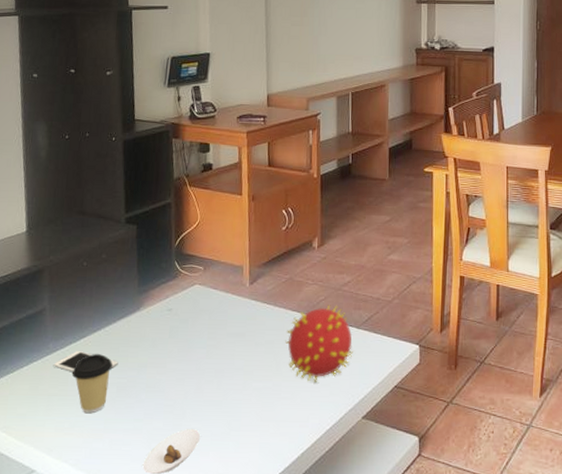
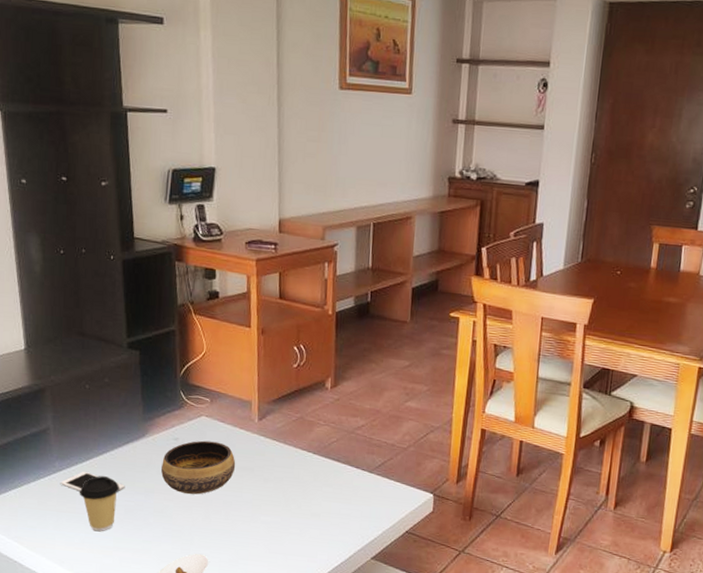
bowl: none [155,309,228,365] -> present [161,440,236,495]
virus model: present [285,305,353,382] -> none [294,447,365,521]

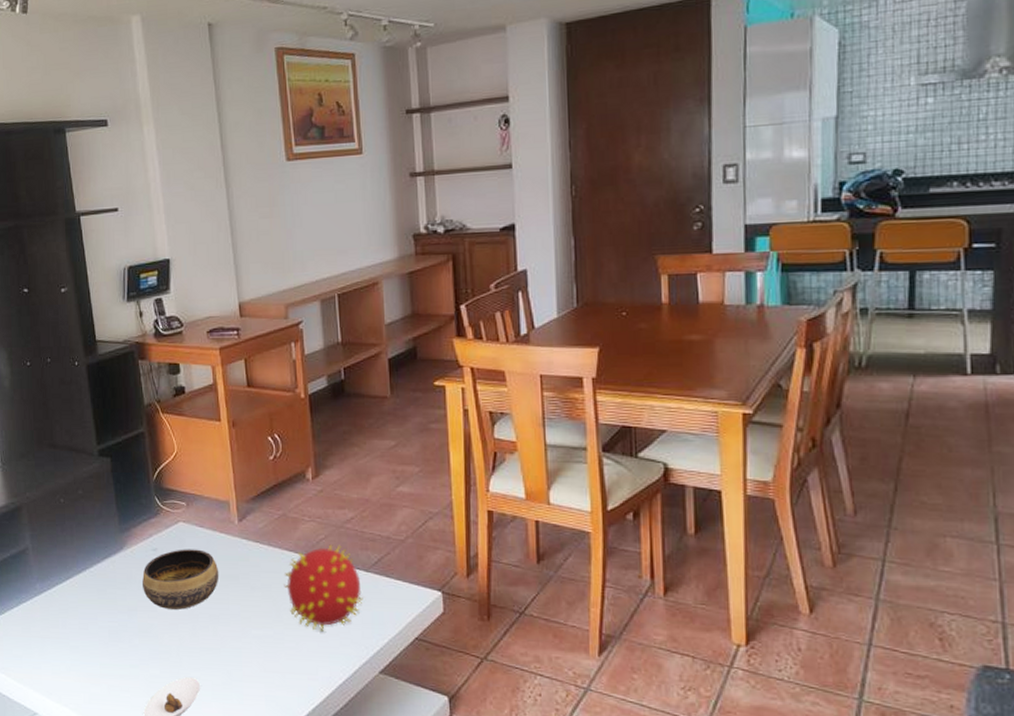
cell phone: present [61,472,125,491] -> none [43,592,107,613]
coffee cup: present [79,476,120,532] -> none [61,596,102,658]
virus model: none [294,447,365,521] -> present [284,544,363,631]

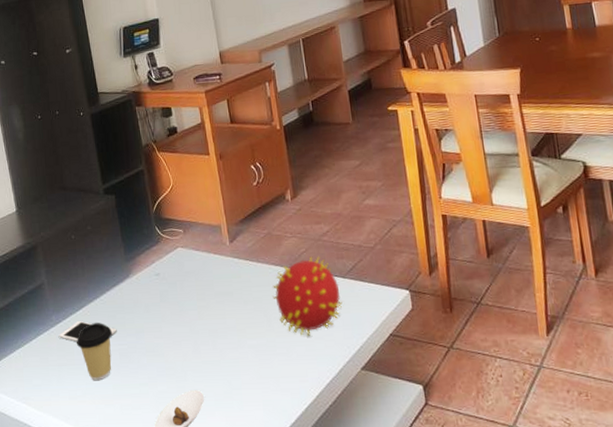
cell phone: none [43,592,107,613] -> present [59,321,117,341]
coffee cup: none [61,596,102,658] -> present [76,323,113,381]
bowl: present [142,549,219,610] -> none [147,271,216,328]

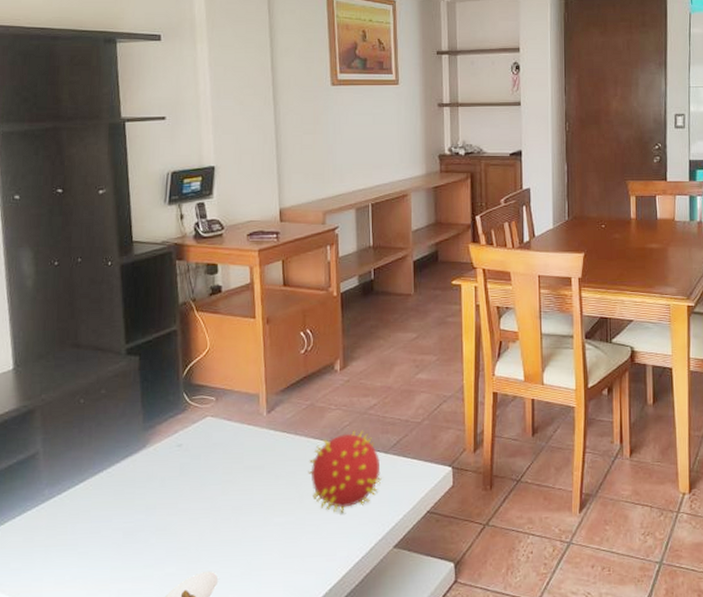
cell phone: present [59,321,117,341] -> none [51,496,124,519]
coffee cup: present [76,323,113,381] -> none [71,498,118,563]

